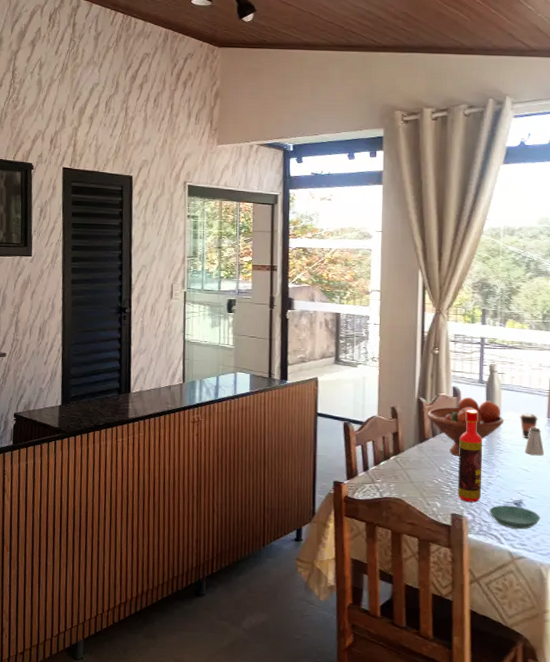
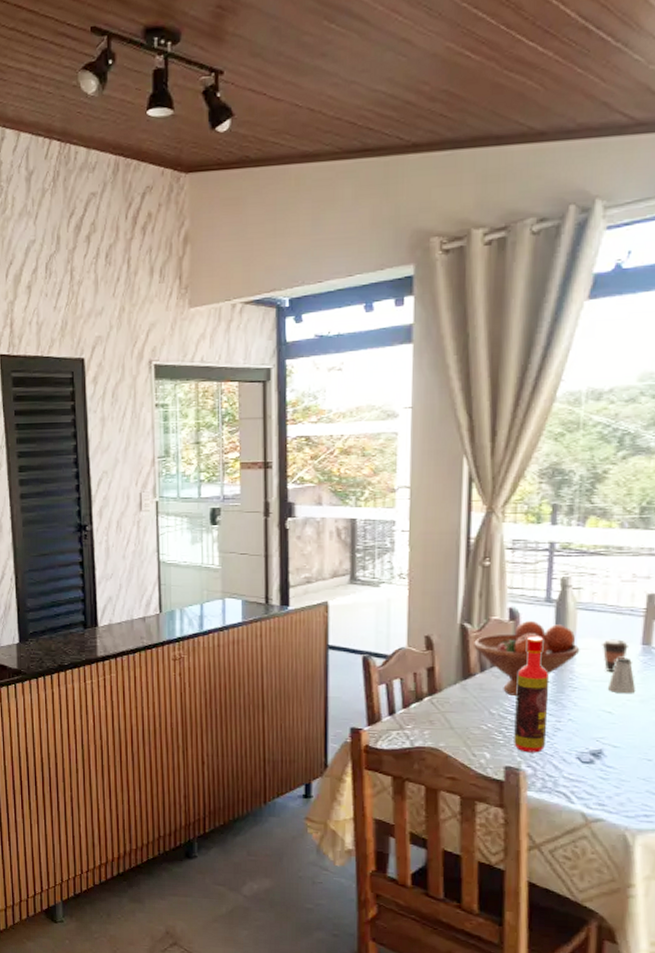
saucer: present [489,505,540,530] -> none [556,756,627,787]

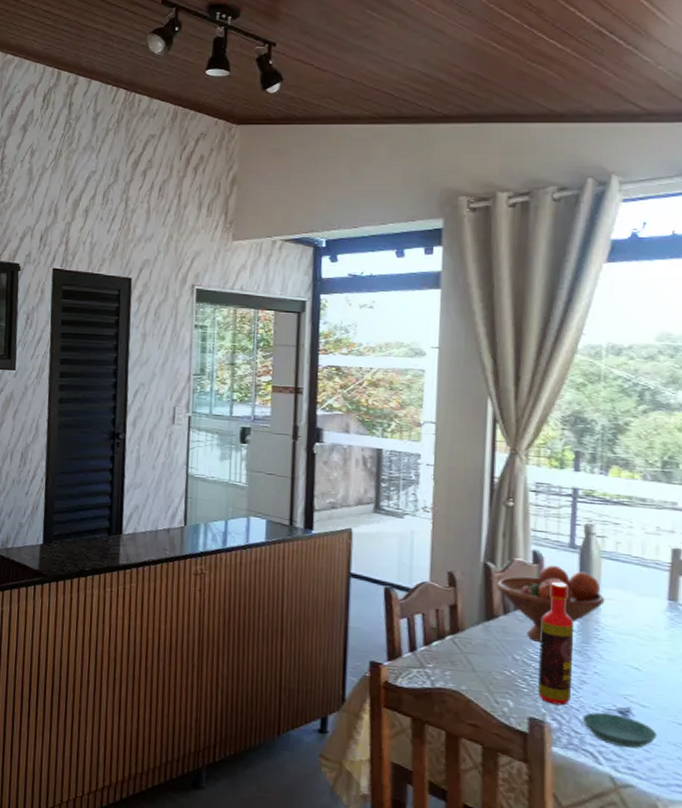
saucer: none [556,756,627,787] -> present [582,712,656,749]
coffee cup: present [602,639,630,671] -> none [627,591,656,626]
saltshaker: present [608,657,636,694] -> none [635,611,664,651]

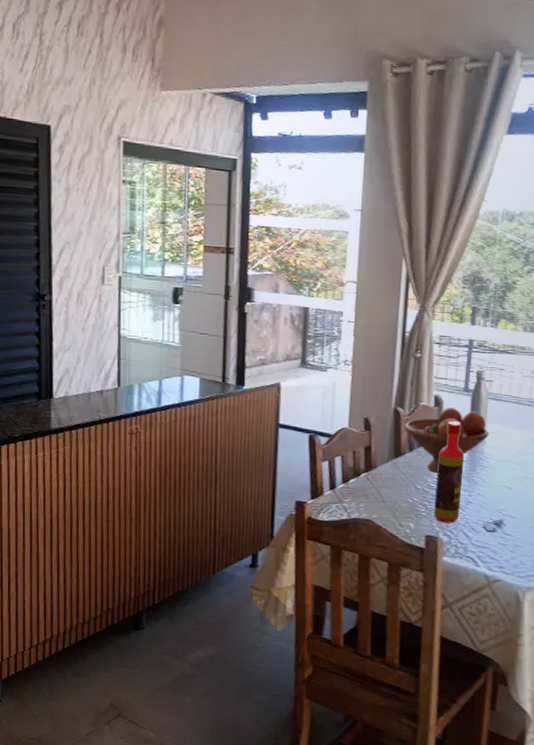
saucer: present [582,712,656,749] -> none [466,525,521,552]

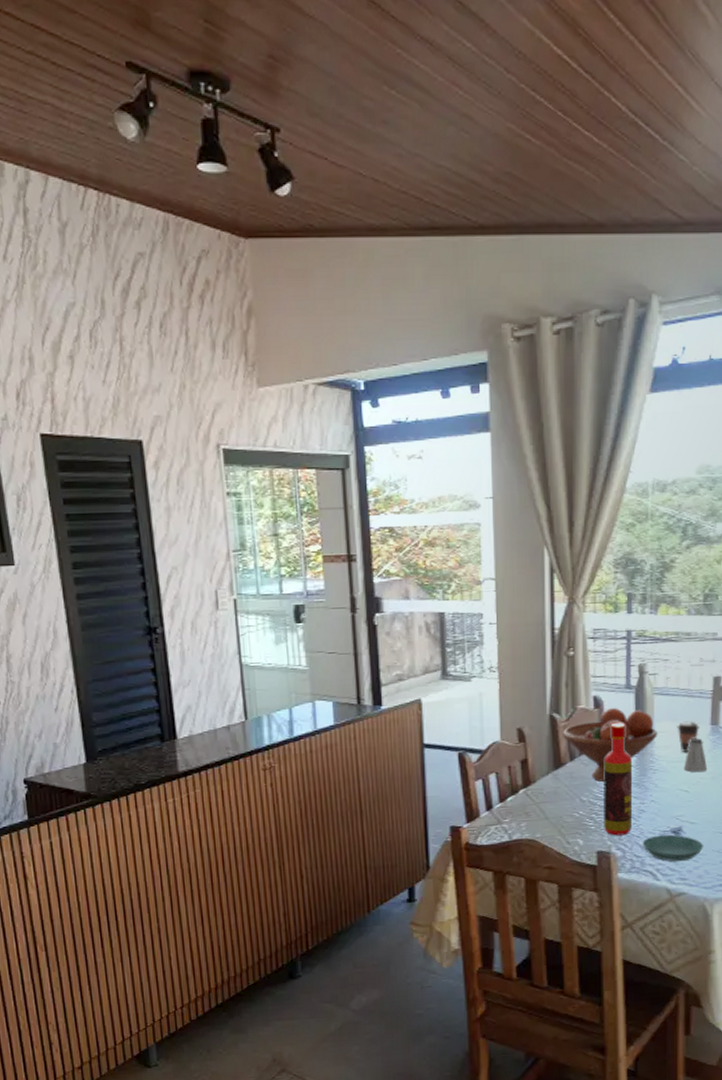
saucer: none [466,525,521,552] -> present [642,834,703,862]
coffee cup: none [506,425,527,453] -> present [677,721,701,752]
saltshaker: none [509,441,530,473] -> present [684,738,708,773]

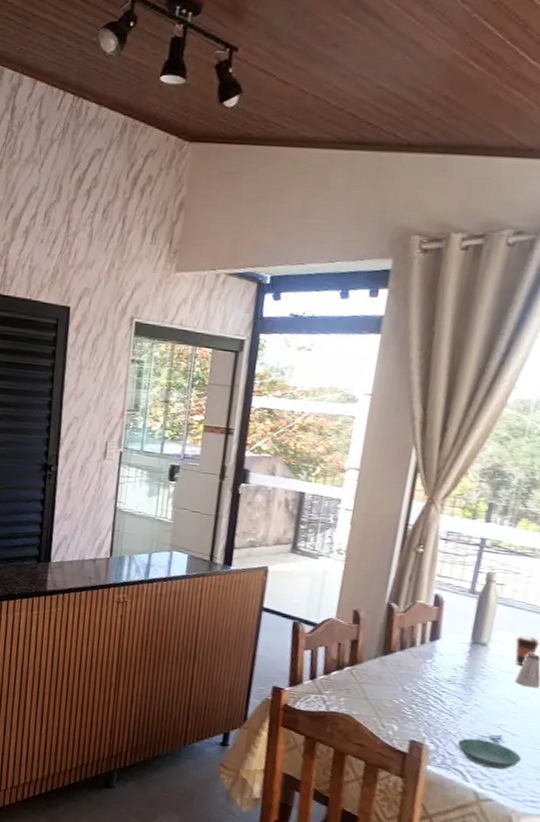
fruit bowl: present [563,707,658,783] -> none [397,607,495,678]
bottle: present [604,723,633,836] -> none [421,623,463,732]

